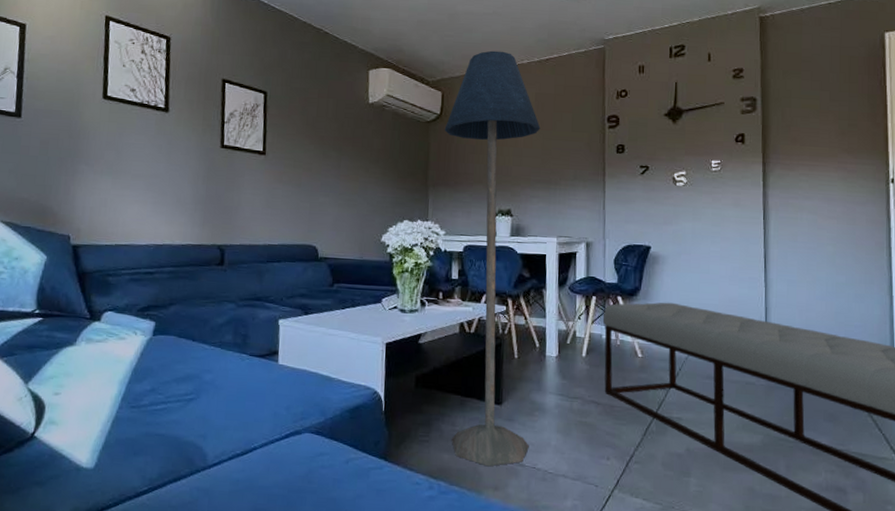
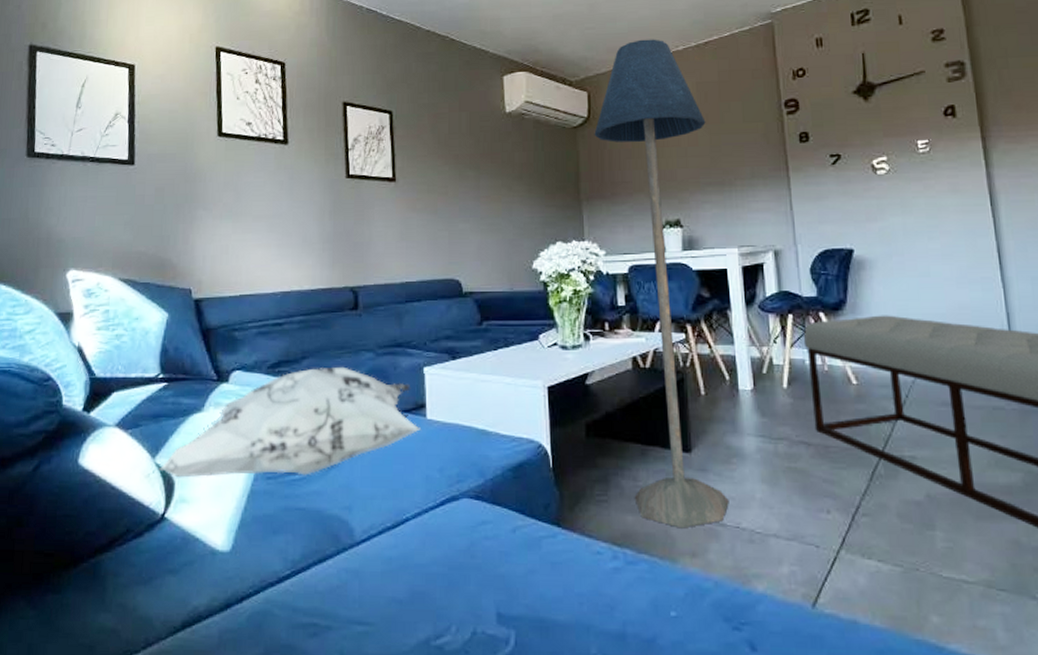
decorative pillow: none [30,313,272,406] -> present [158,366,421,478]

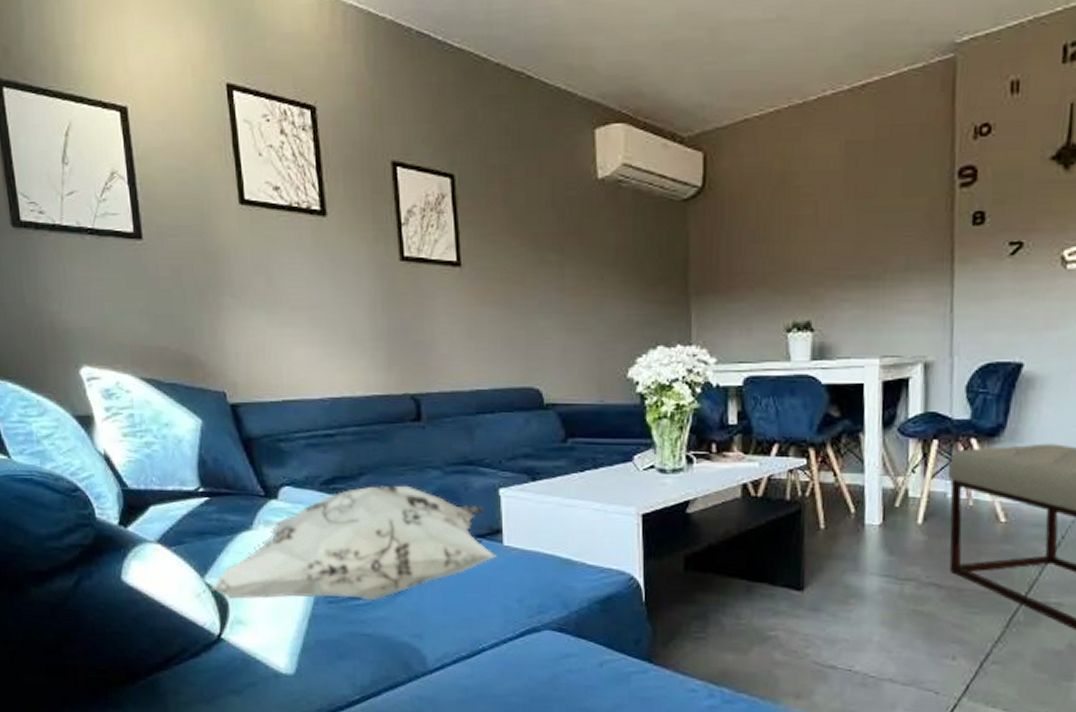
floor lamp: present [594,39,729,529] -> none [709,79,854,670]

